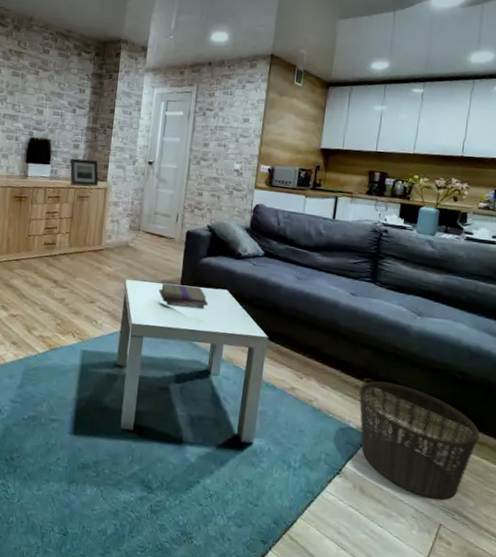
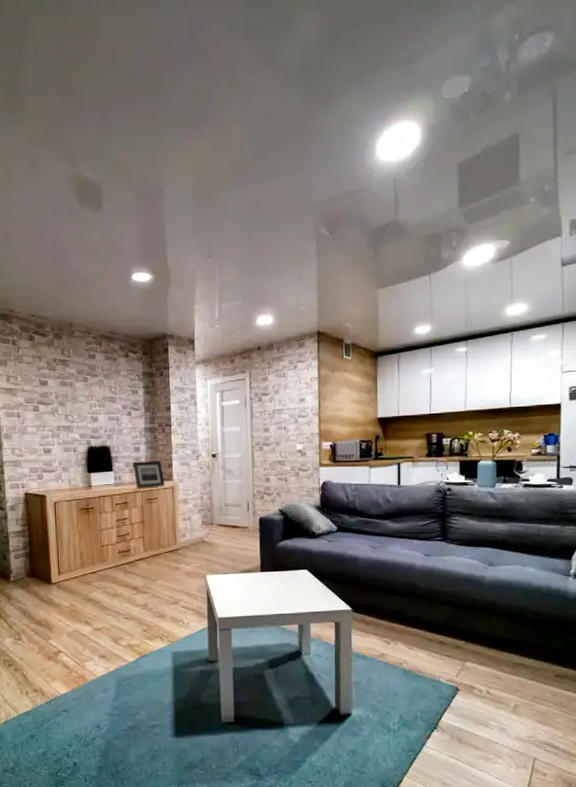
books: present [158,283,208,310] -> none [240,571,290,594]
basket: present [358,378,480,500] -> none [444,633,560,735]

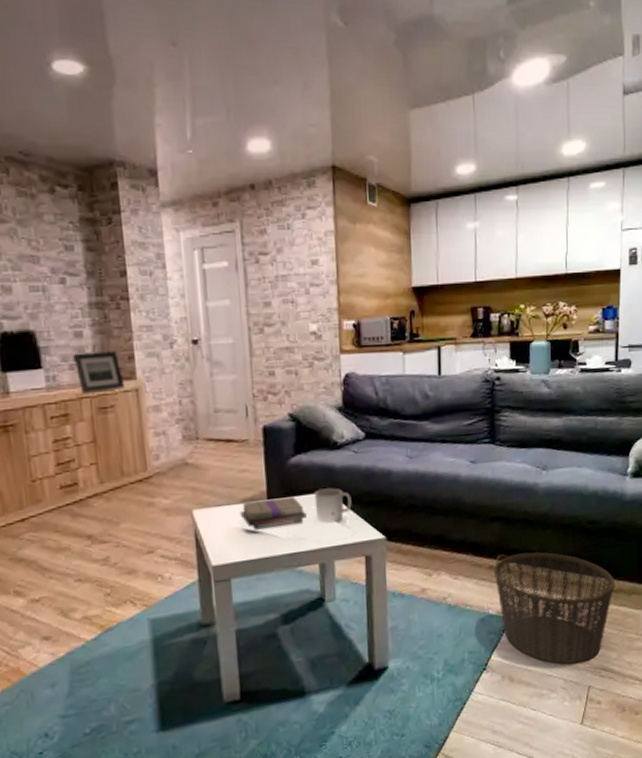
books: none [240,571,290,594] -> present [240,497,307,530]
mug: none [296,567,325,595] -> present [314,488,352,524]
basket: none [444,633,560,735] -> present [493,552,615,664]

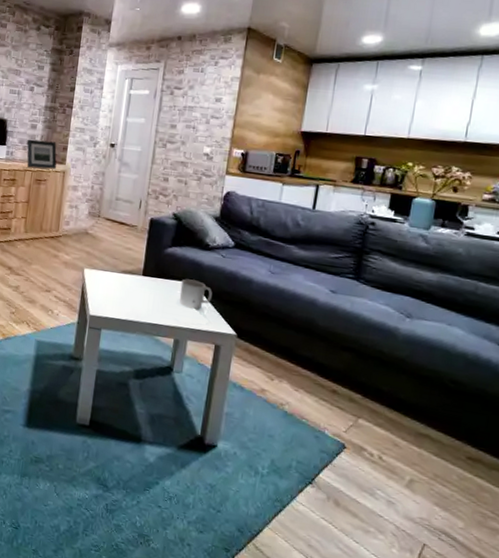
books: present [240,497,307,530] -> none [118,273,172,303]
basket: present [493,552,615,664] -> none [336,383,474,518]

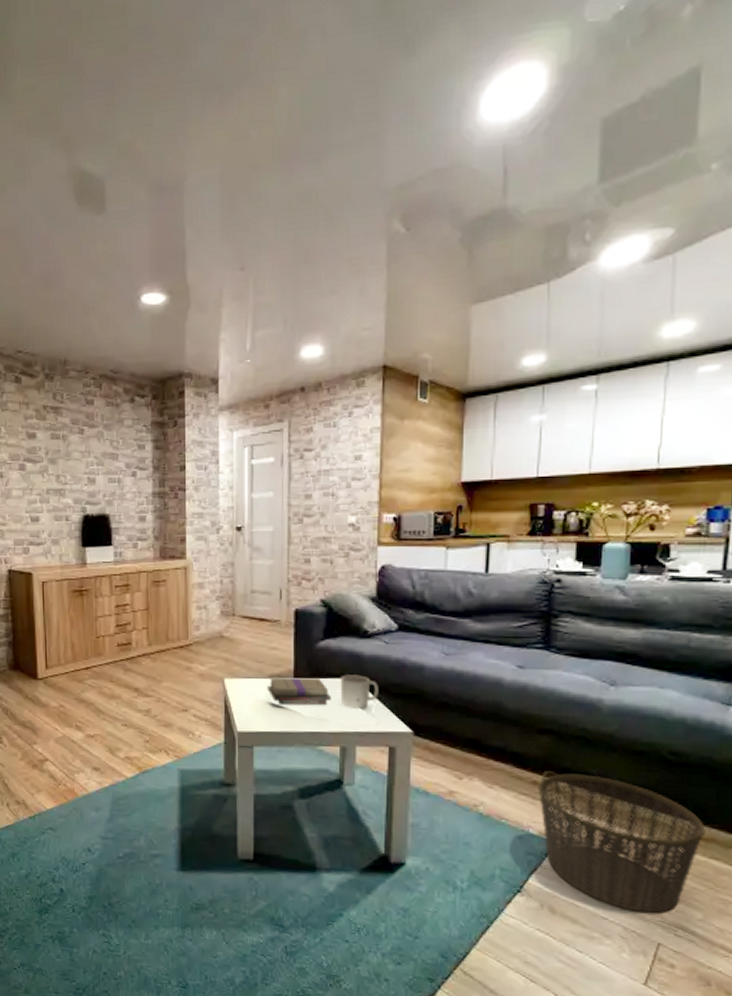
picture frame: present [26,139,57,170] -> none [137,534,176,568]
books: none [118,273,172,303] -> present [267,677,331,706]
basket: none [336,383,474,518] -> present [537,771,706,913]

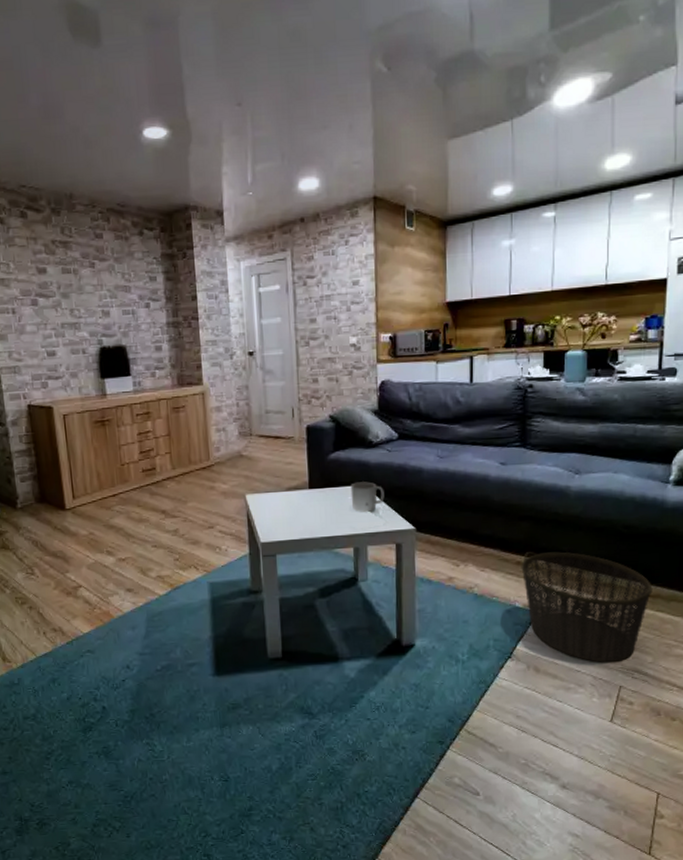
books: present [267,677,331,706] -> none [285,488,343,515]

